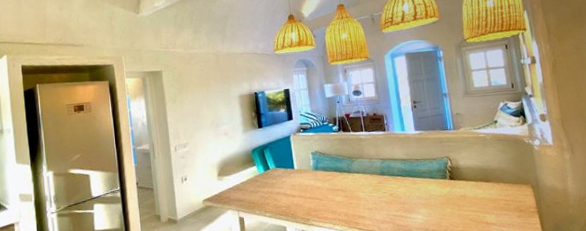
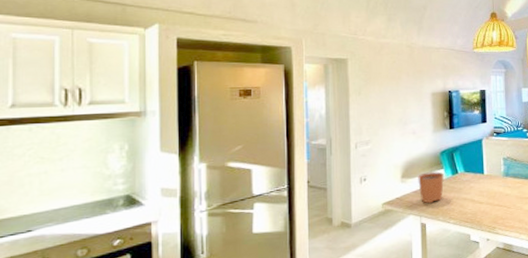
plant pot: none [233,162,258,199] -> present [418,164,445,204]

